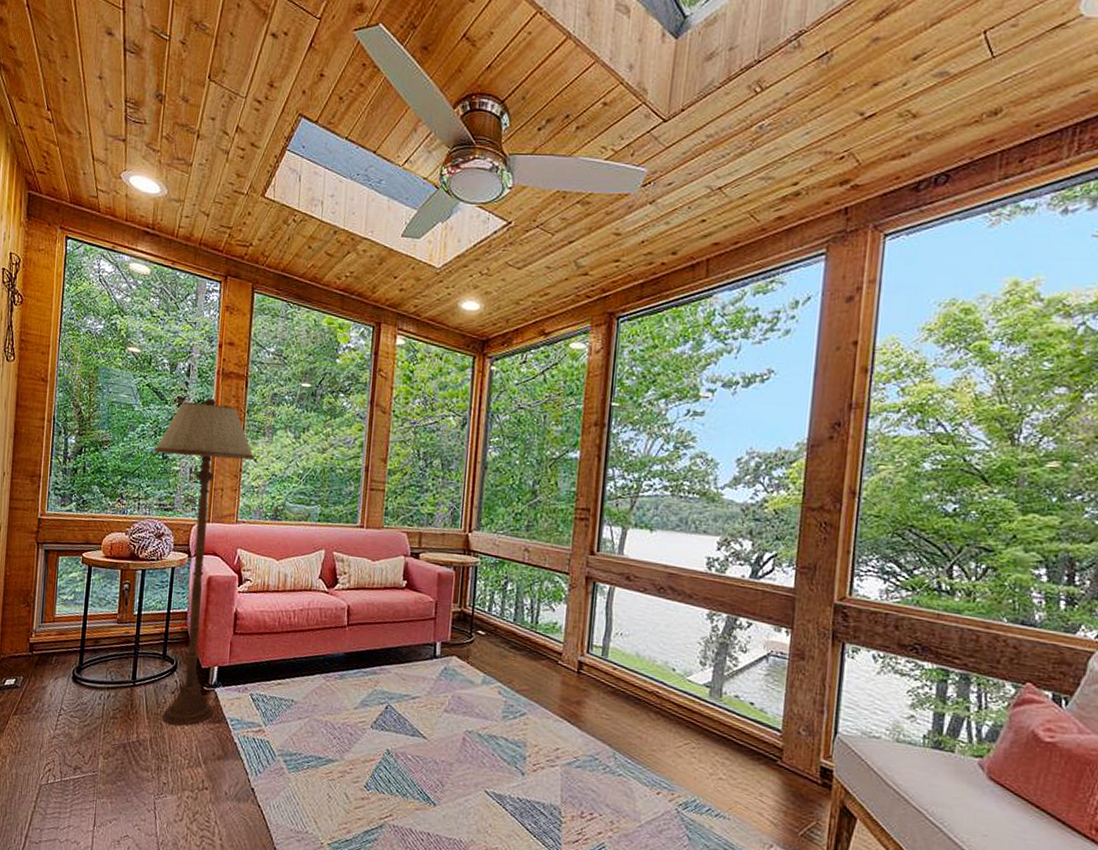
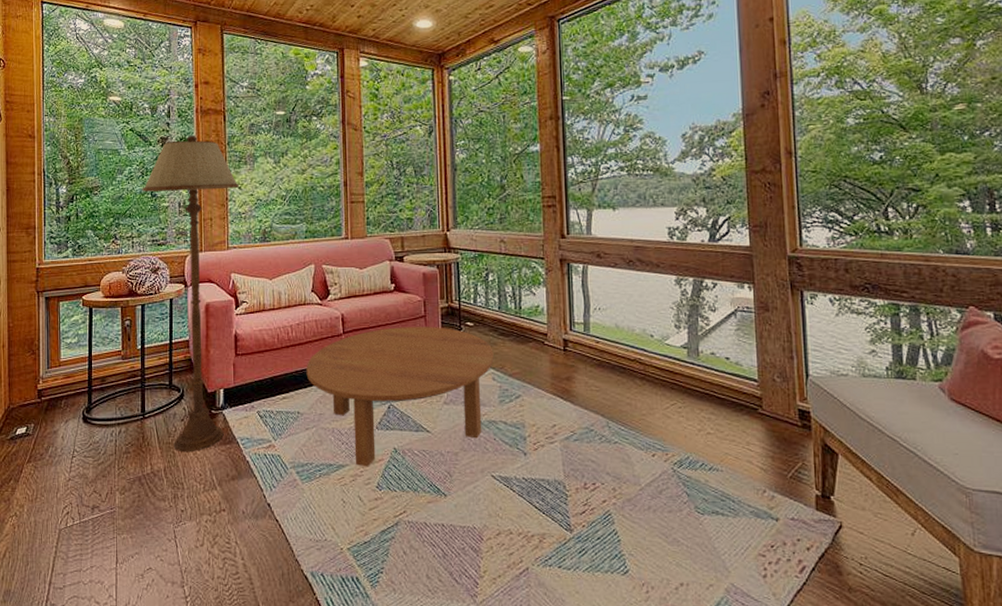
coffee table: none [304,626,503,766] -> present [306,327,494,467]

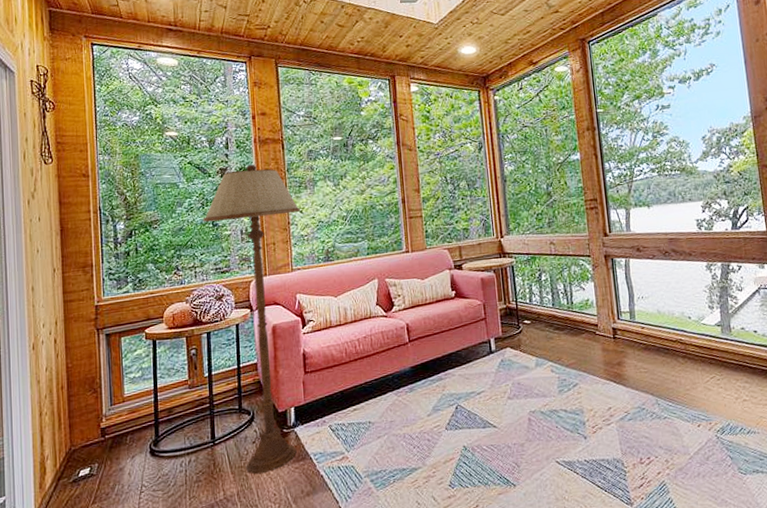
coffee table: present [306,327,494,467] -> none [375,327,551,468]

